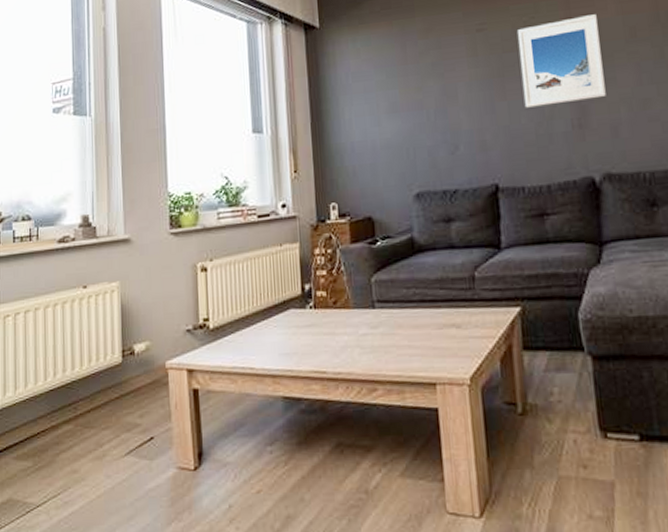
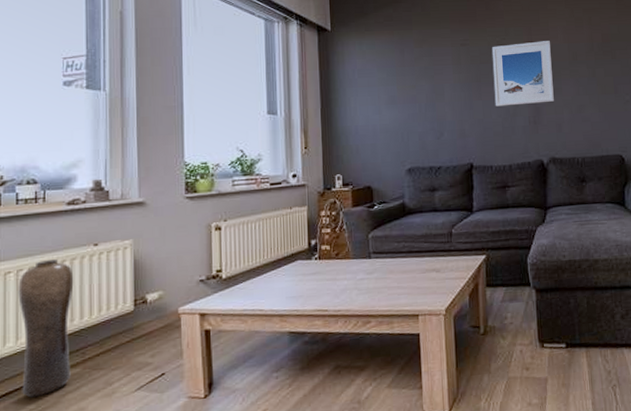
vase: none [16,303,66,454] -> present [18,259,74,398]

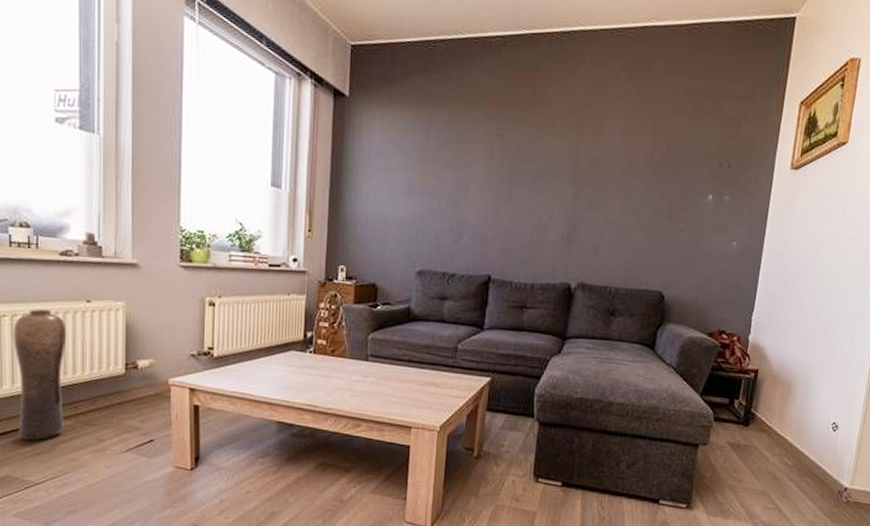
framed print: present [492,41,554,107] -> none [526,141,603,219]

